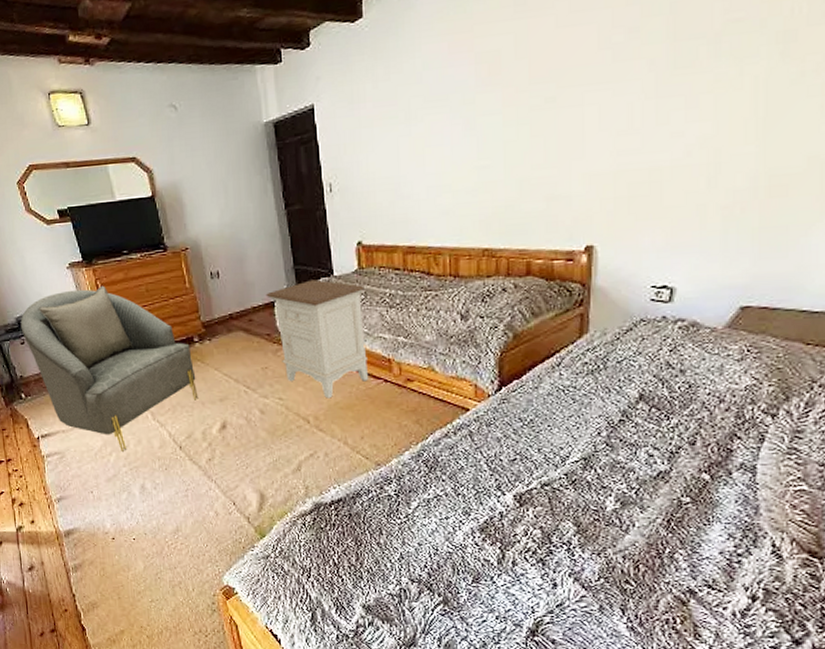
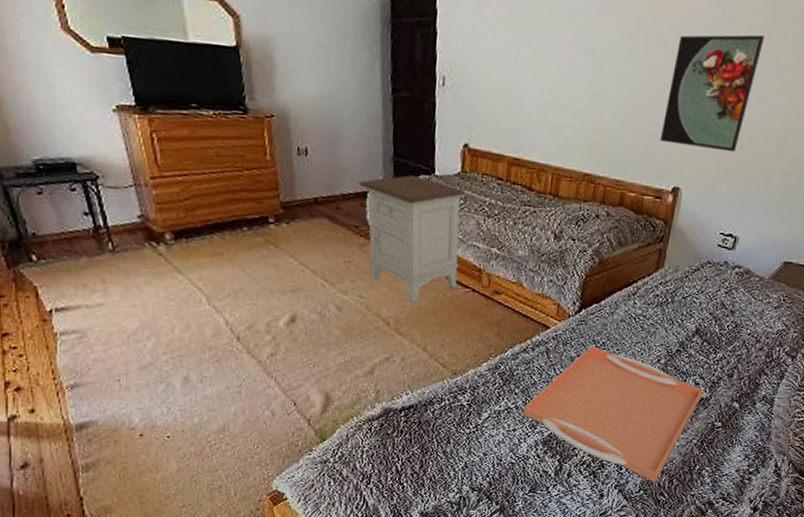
armchair: present [20,285,199,451] -> none [39,138,267,337]
serving tray: none [453,424,661,570] -> present [522,346,704,483]
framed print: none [561,65,670,202] -> present [659,34,765,152]

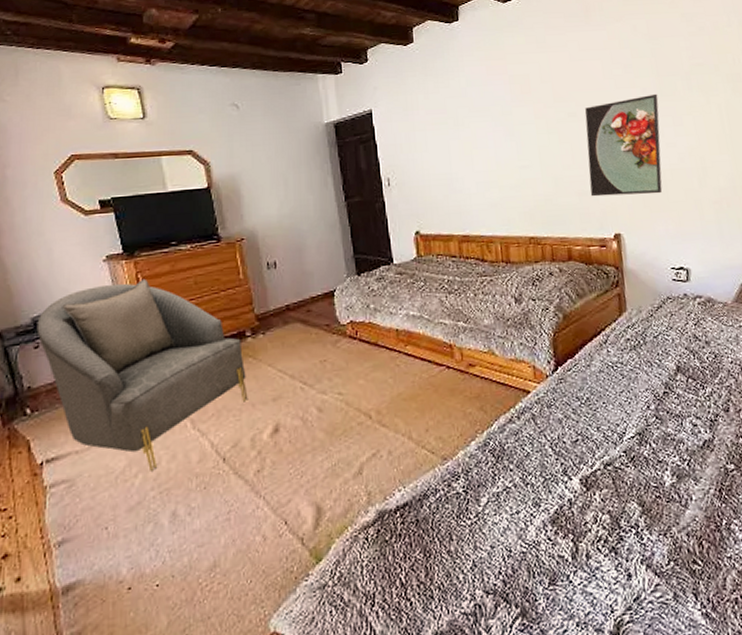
armchair: none [39,138,267,337] -> present [36,278,248,471]
nightstand: present [358,175,465,302] -> none [325,268,431,390]
serving tray: present [522,346,704,483] -> none [522,403,705,550]

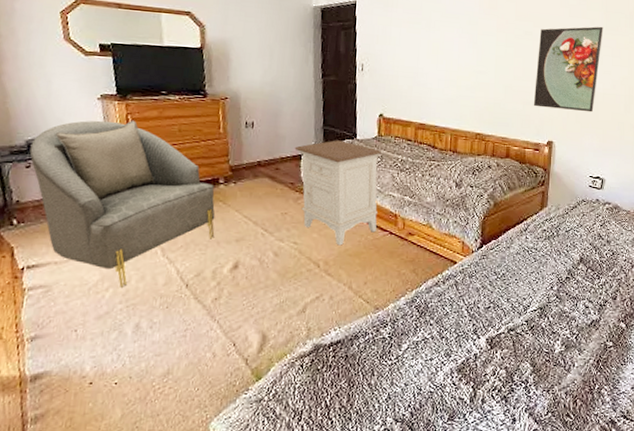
nightstand: none [325,268,431,390] -> present [294,140,381,246]

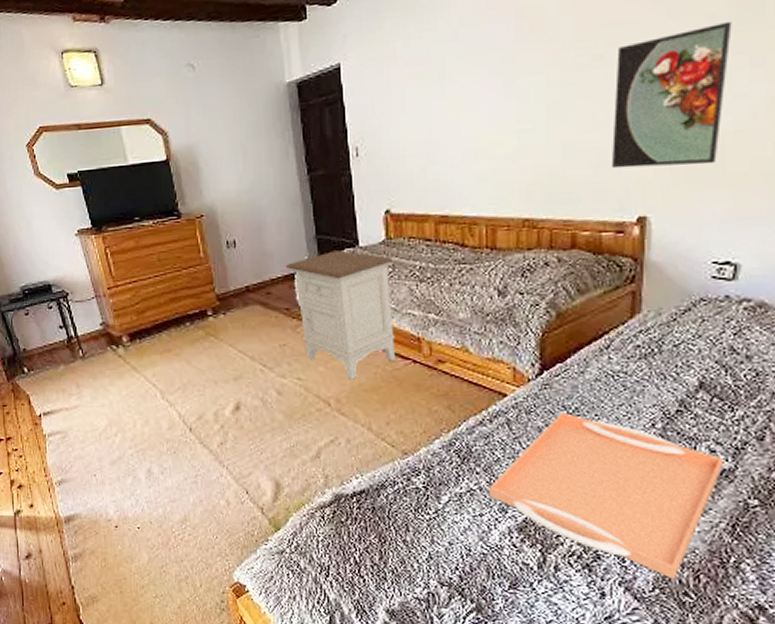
armchair: present [29,120,215,287] -> none [25,254,211,432]
serving tray: none [438,277,593,405] -> present [488,413,724,580]

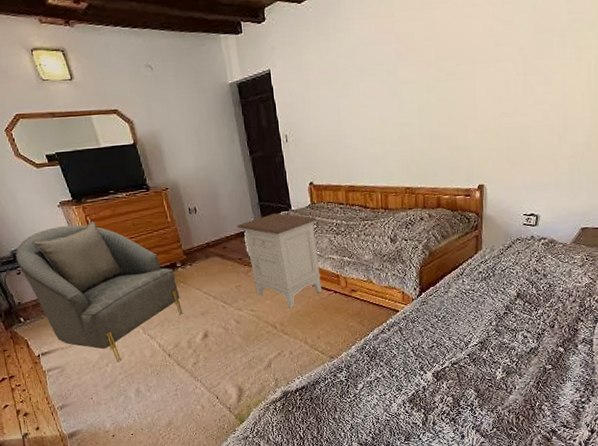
armchair: none [25,254,211,432] -> present [15,221,183,362]
serving tray: present [488,413,724,580] -> none [389,320,532,421]
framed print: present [611,21,732,169] -> none [461,51,533,152]

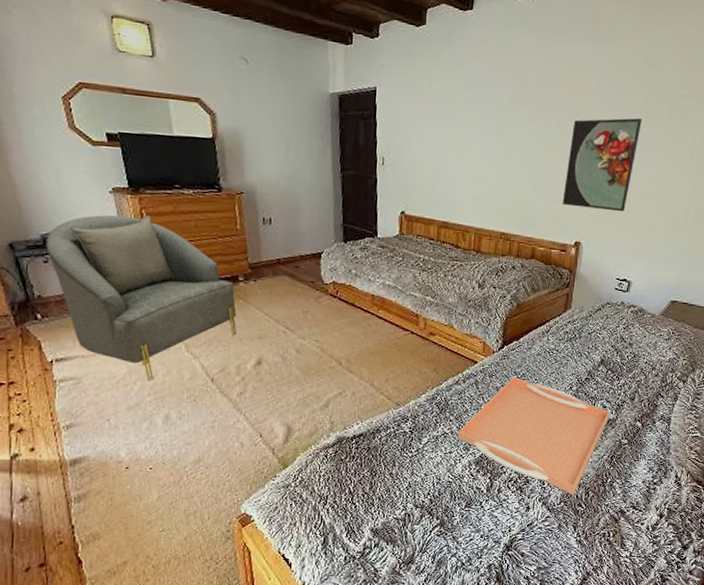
nightstand: present [236,213,322,308] -> none [314,238,403,344]
serving tray: none [389,320,532,421] -> present [457,377,611,496]
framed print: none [461,51,533,152] -> present [562,118,642,212]

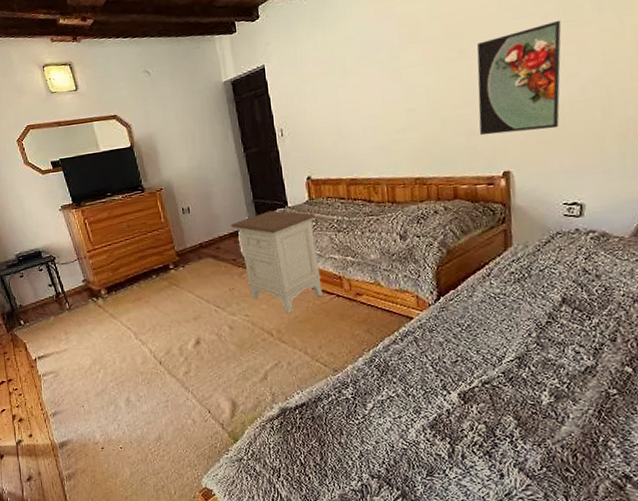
armchair: present [46,214,237,381] -> none [19,223,175,368]
nightstand: none [314,238,403,344] -> present [230,210,322,314]
serving tray: present [457,377,611,496] -> none [404,329,587,459]

